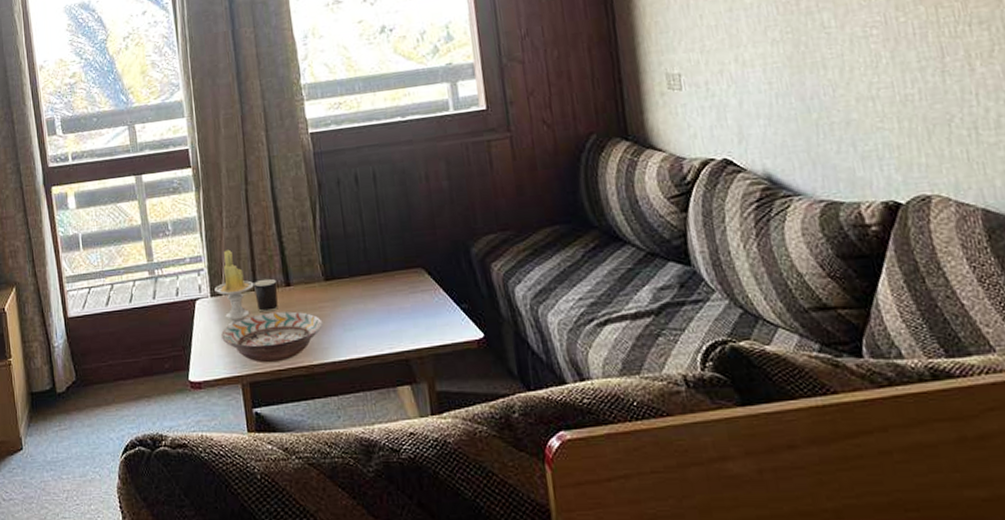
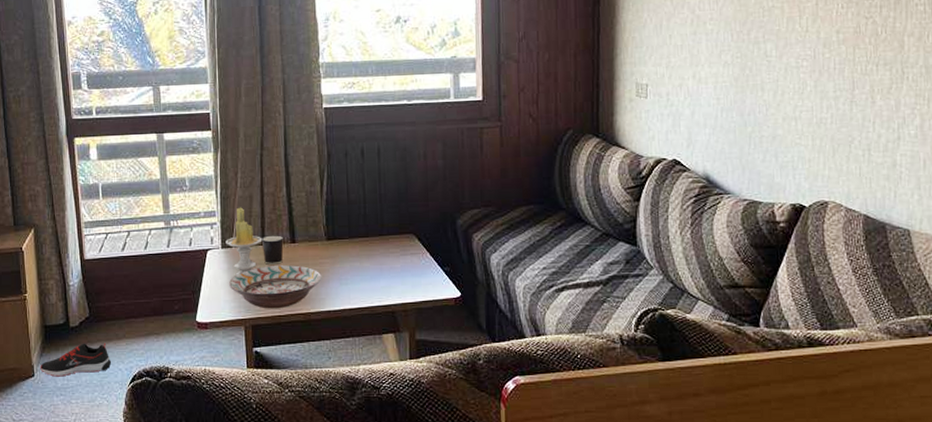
athletic shoe: none [28,409,102,450] -> present [40,342,112,377]

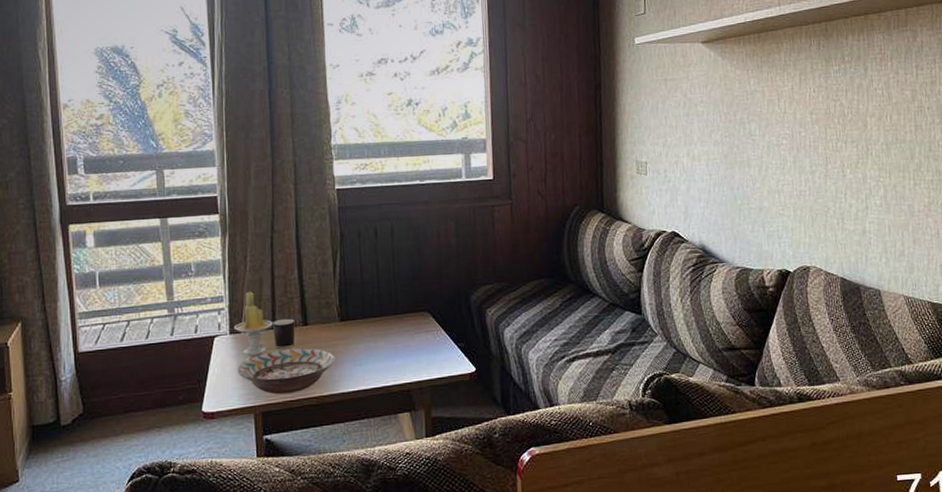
athletic shoe: present [40,342,112,377] -> none [26,440,108,481]

